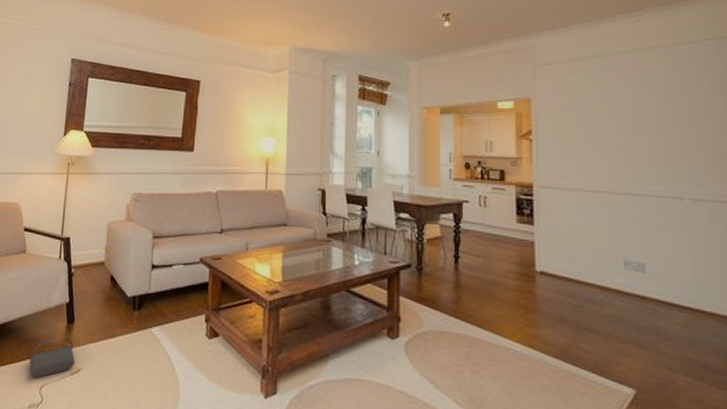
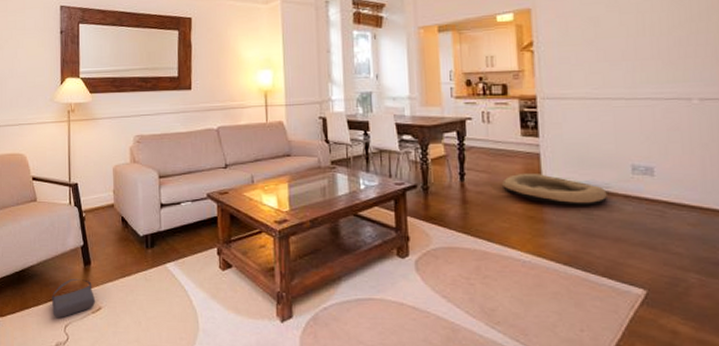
dog bed: none [496,260,599,299] -> present [502,172,607,207]

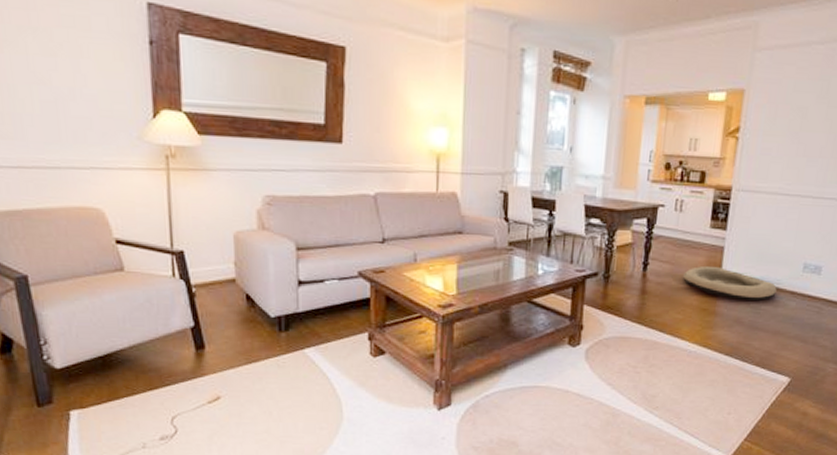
bag: present [51,279,96,319] -> none [151,365,213,410]

